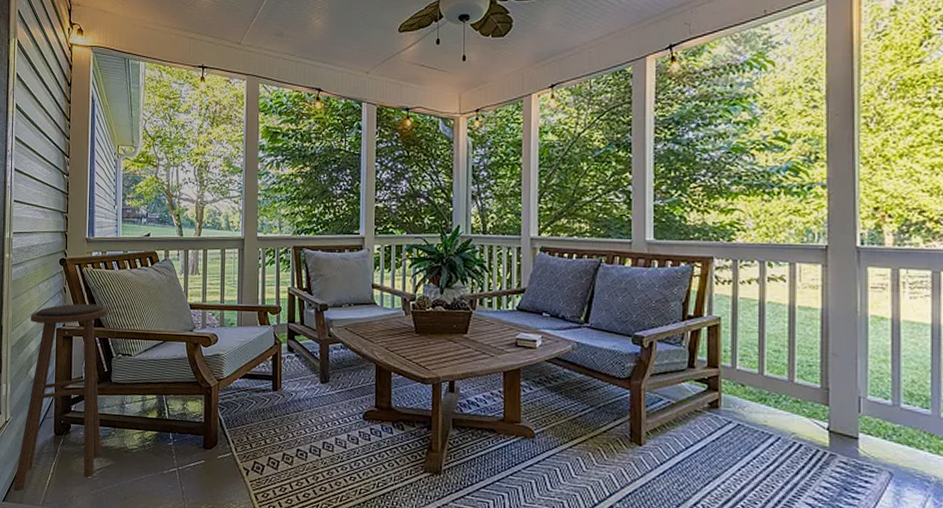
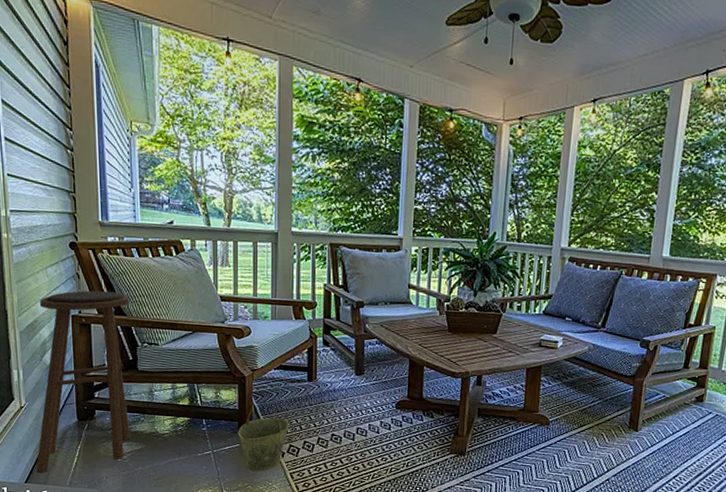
bucket: none [203,414,254,492] -> present [238,402,289,471]

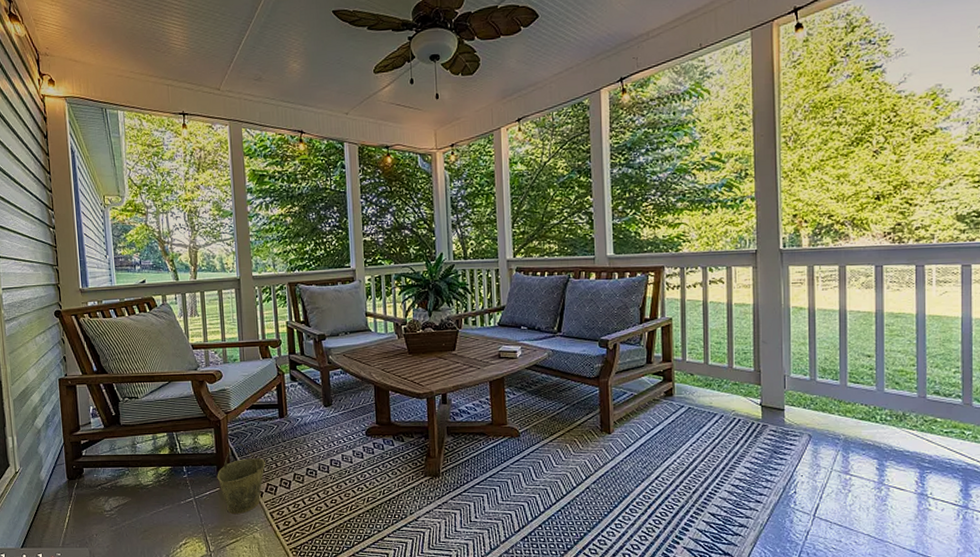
stool: present [36,290,131,474] -> none [29,352,117,537]

